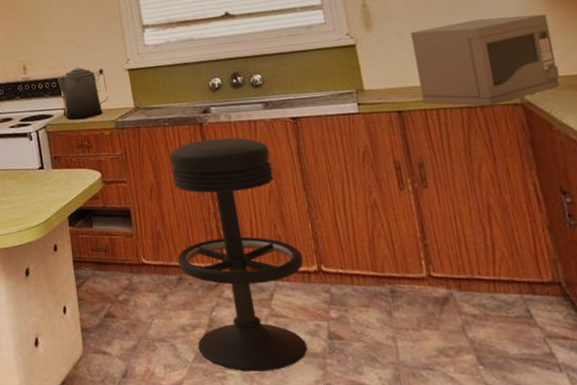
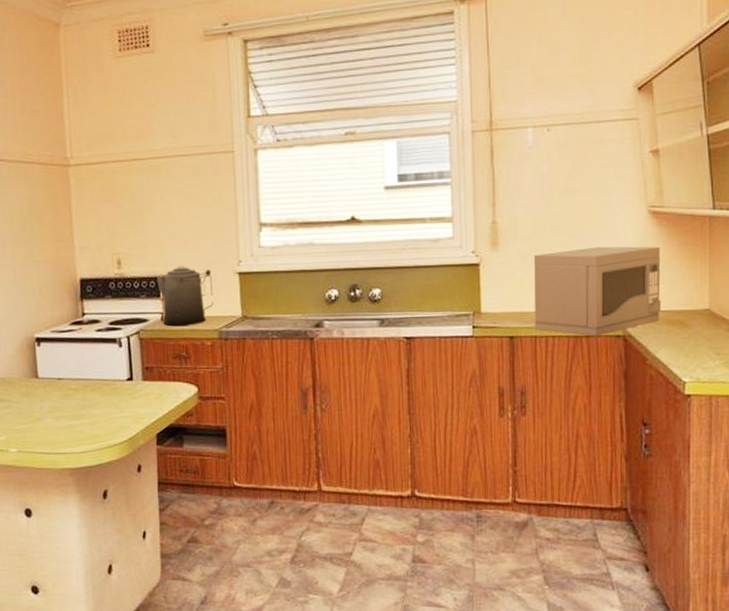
bar stool: present [170,137,308,372] -> none [271,355,398,595]

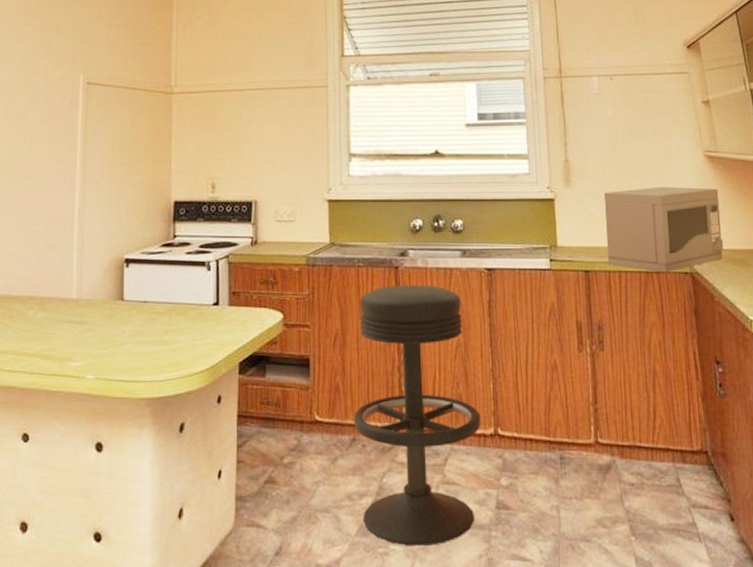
cooking pot: present [157,266,214,327] -> none [249,192,303,252]
bar stool: none [271,355,398,595] -> present [354,284,481,546]

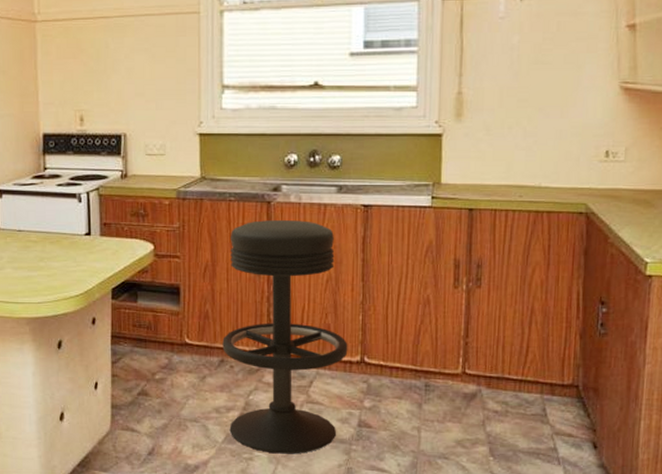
microwave: present [603,186,723,273] -> none [494,121,631,212]

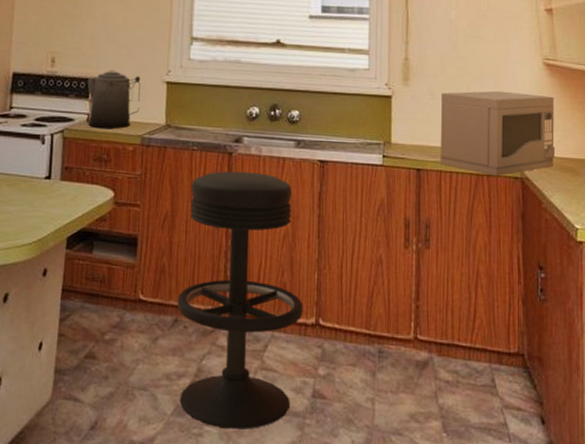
cooking pot: none [119,125,173,185] -> present [87,70,141,130]
microwave: none [494,121,631,212] -> present [440,90,555,177]

